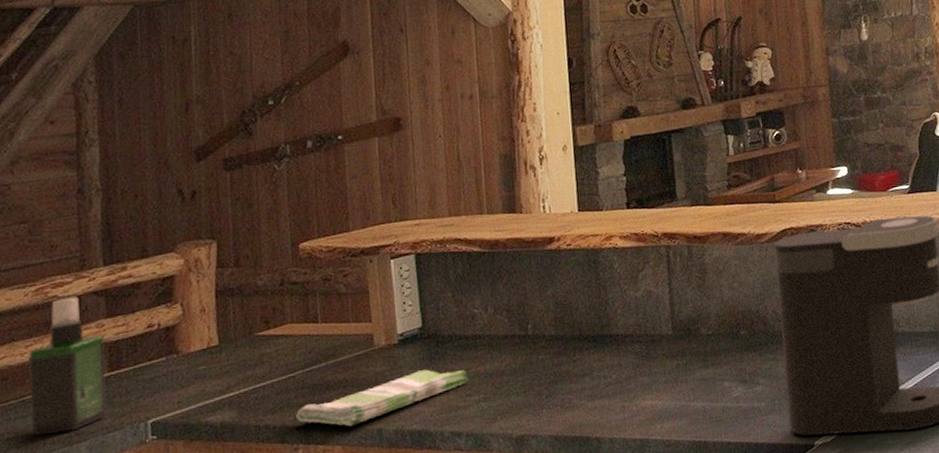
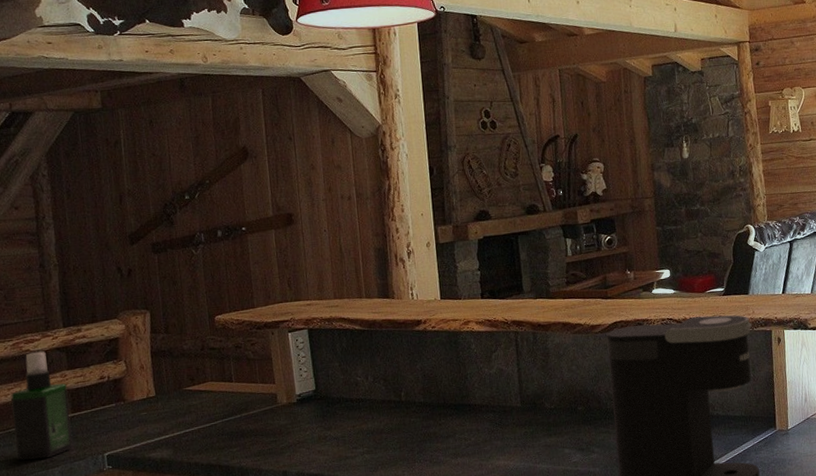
dish towel: present [296,369,468,427] -> none [218,425,354,468]

